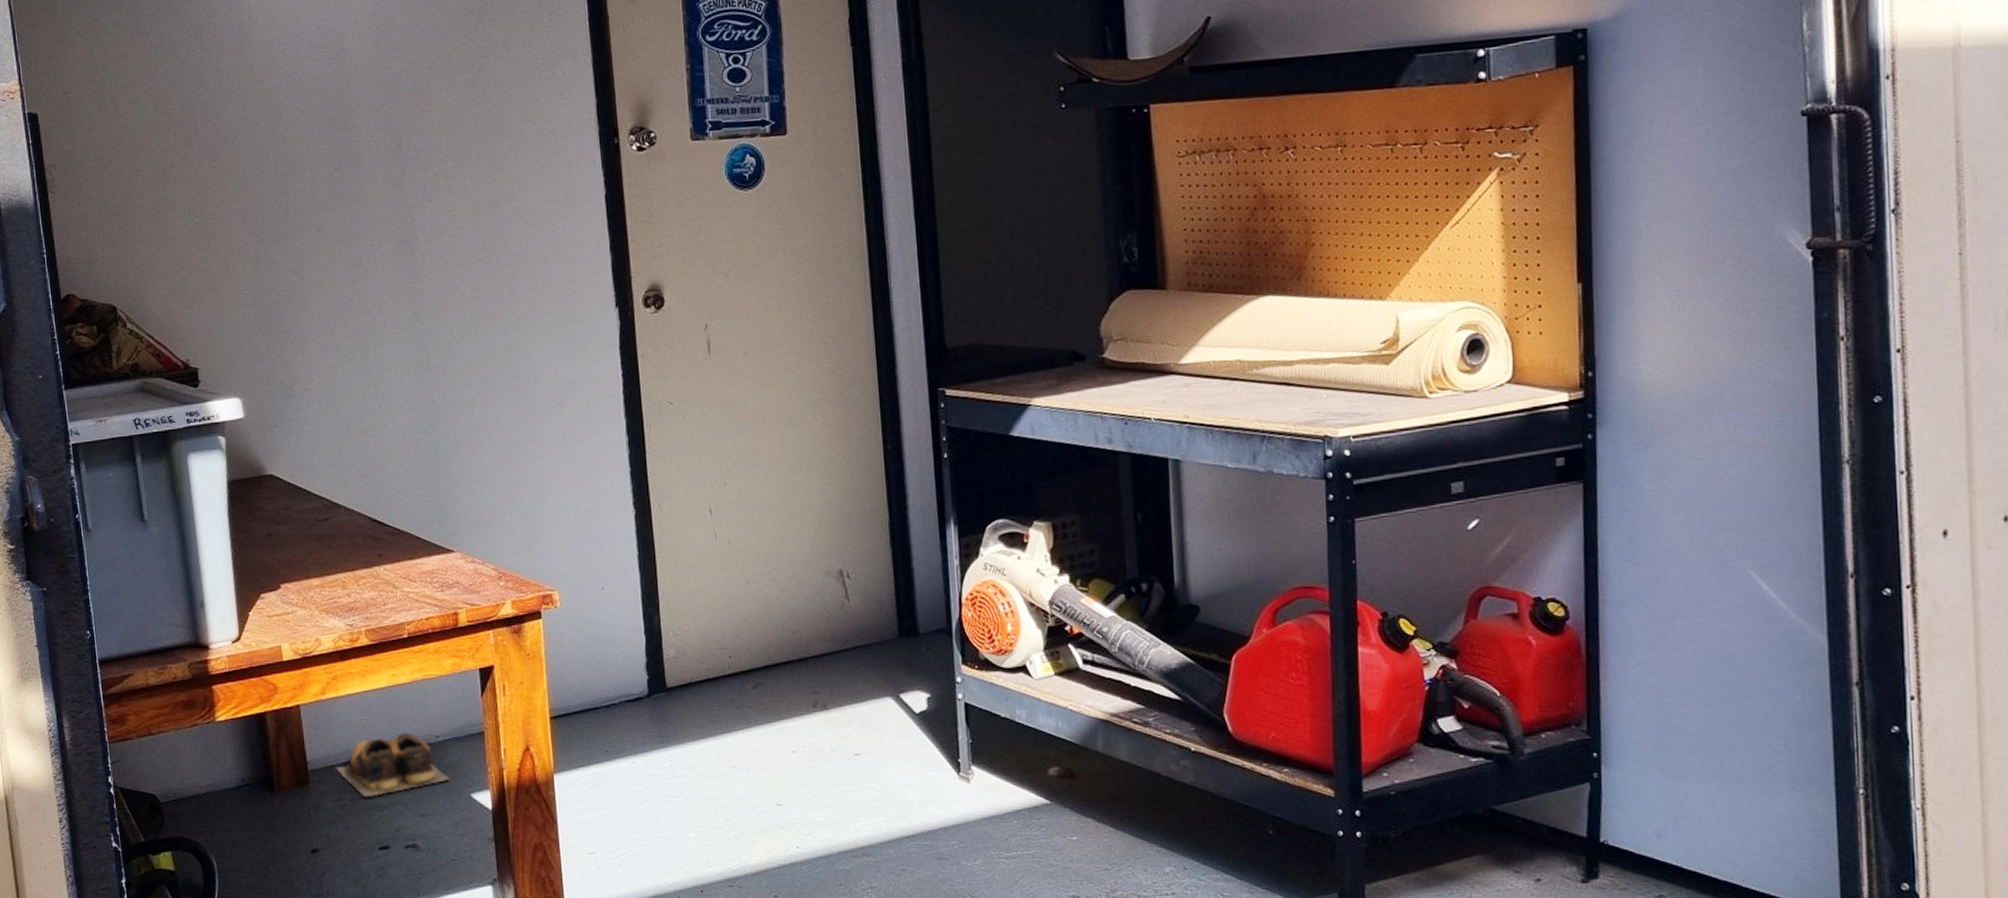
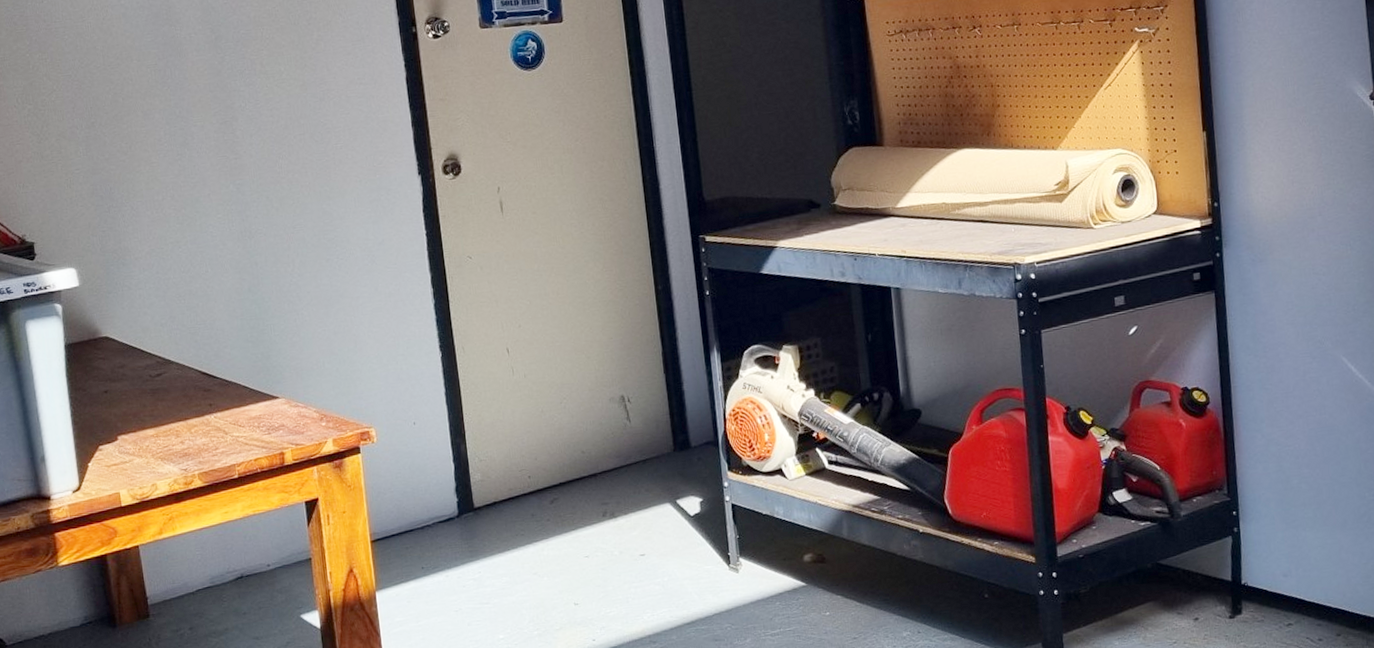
shoes: present [336,733,450,798] -> none [174,564,281,626]

